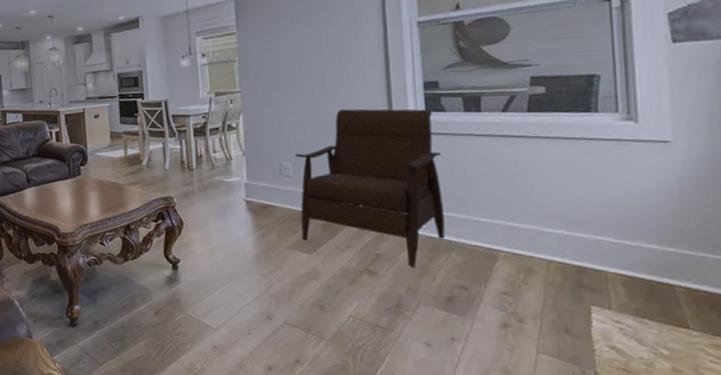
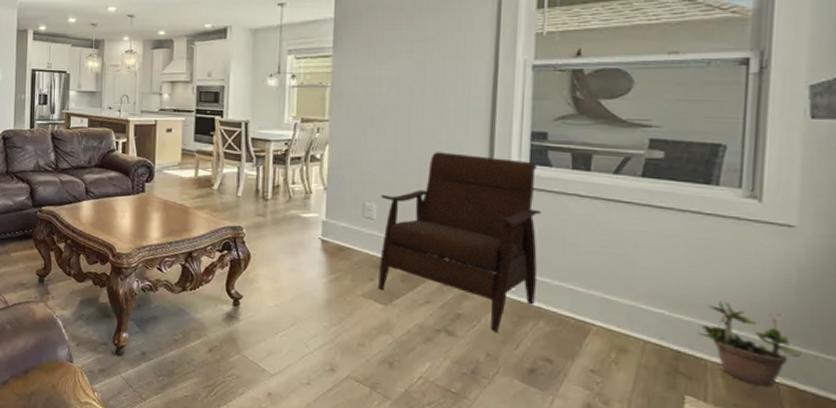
potted plant: none [596,216,691,290] -> present [698,301,802,387]

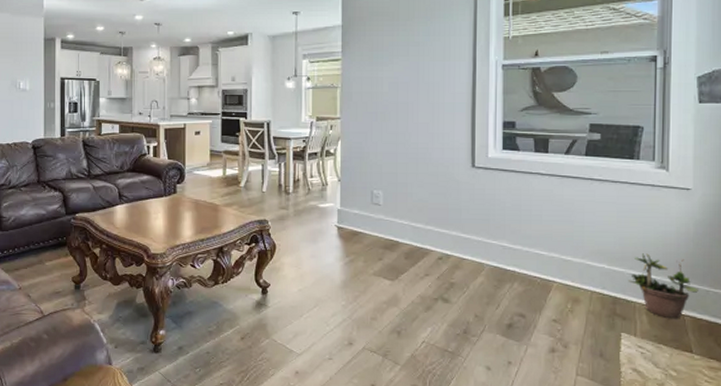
armchair: present [378,152,541,332] -> none [386,142,513,295]

